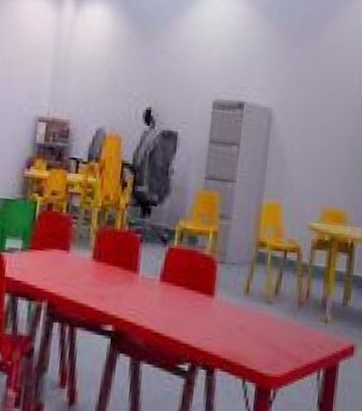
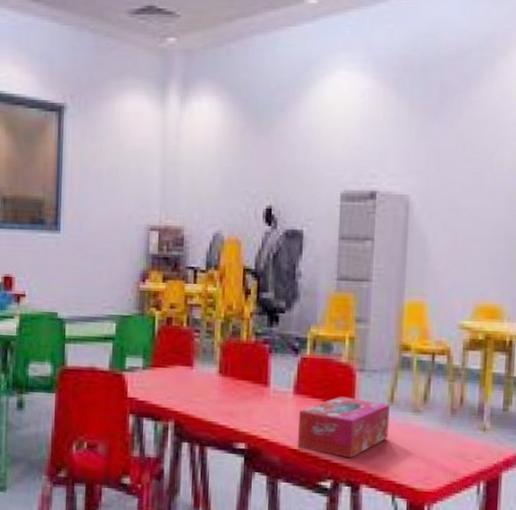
tissue box: none [160,285,245,344] -> present [297,396,390,459]

